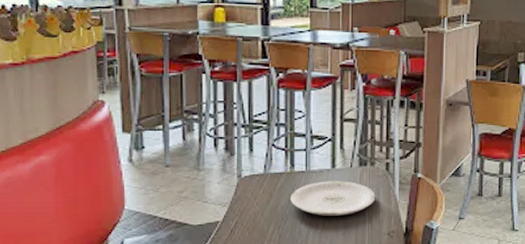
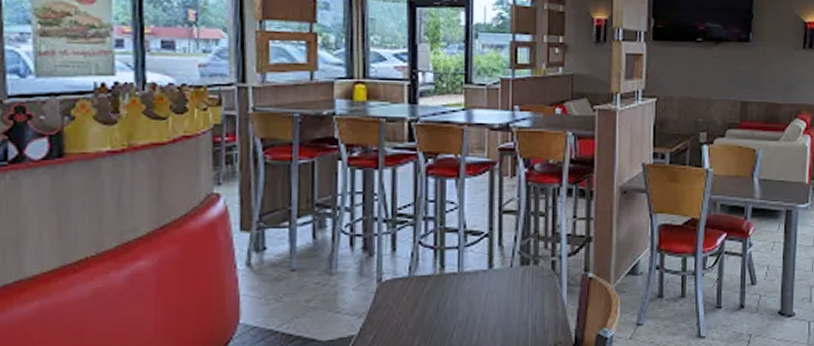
plate: present [290,181,376,216] -> none [440,283,540,326]

